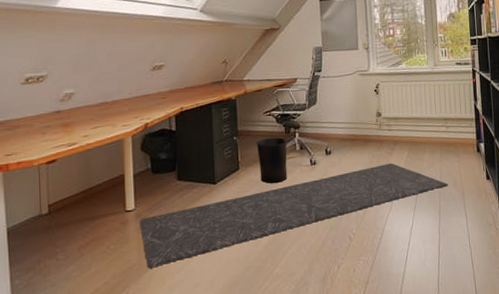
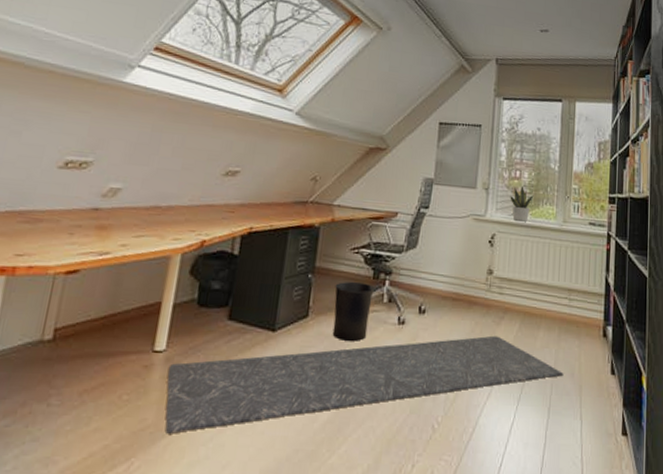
potted plant: none [387,41,407,72] -> present [510,185,534,223]

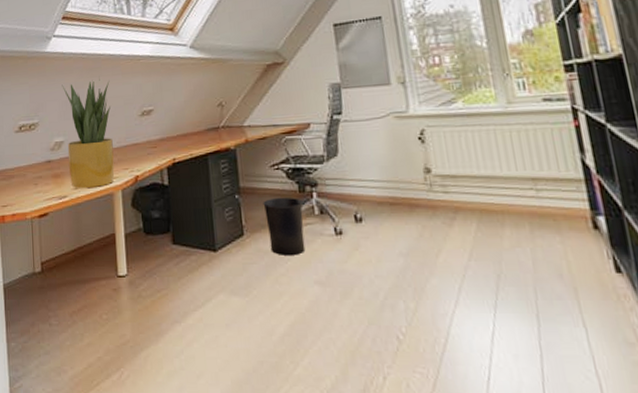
planter: none [118,123,197,248] -> present [62,77,115,189]
rug: present [165,335,564,434] -> none [133,238,549,348]
potted plant: present [510,185,534,223] -> none [433,71,463,113]

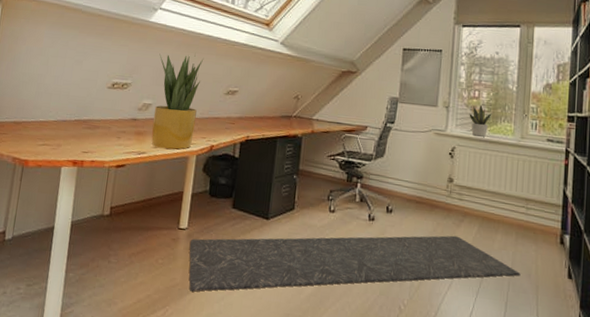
rug: none [133,238,549,348] -> present [189,235,521,292]
waste bin: present [263,197,306,255] -> none [314,182,348,232]
potted plant: none [433,71,463,113] -> present [469,104,492,138]

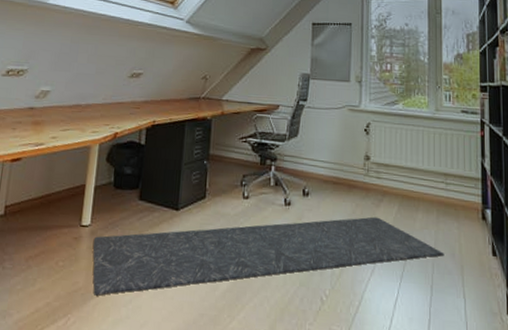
planter: present [151,53,204,150] -> none [49,35,106,139]
potted plant: present [469,104,492,138] -> none [382,77,405,112]

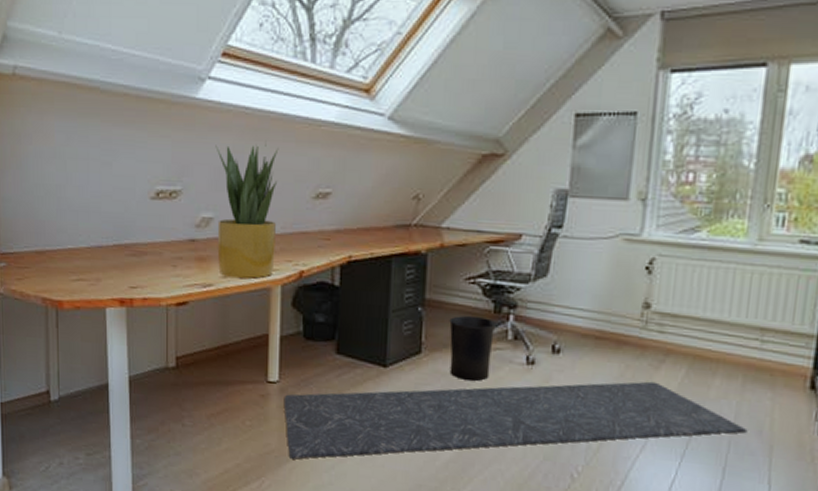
planter: none [49,35,106,139] -> present [215,142,279,279]
waste bin: none [227,167,262,220] -> present [449,315,497,381]

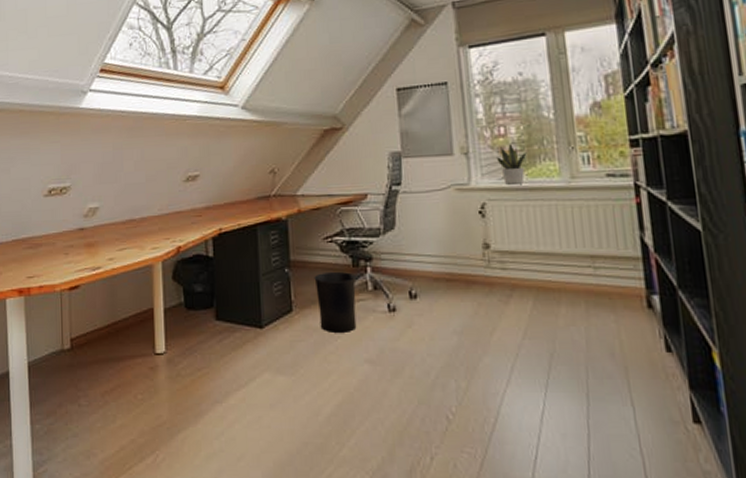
planter: present [215,142,279,279] -> none [98,138,155,260]
rug: present [283,381,748,460] -> none [171,316,601,429]
potted plant: none [677,192,714,243] -> present [496,143,527,186]

